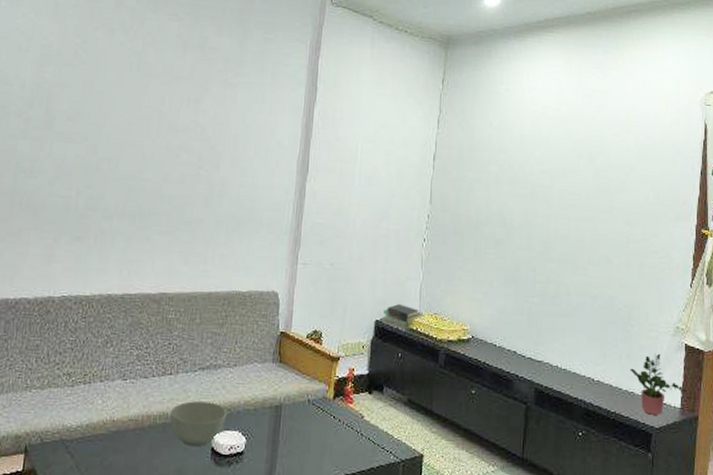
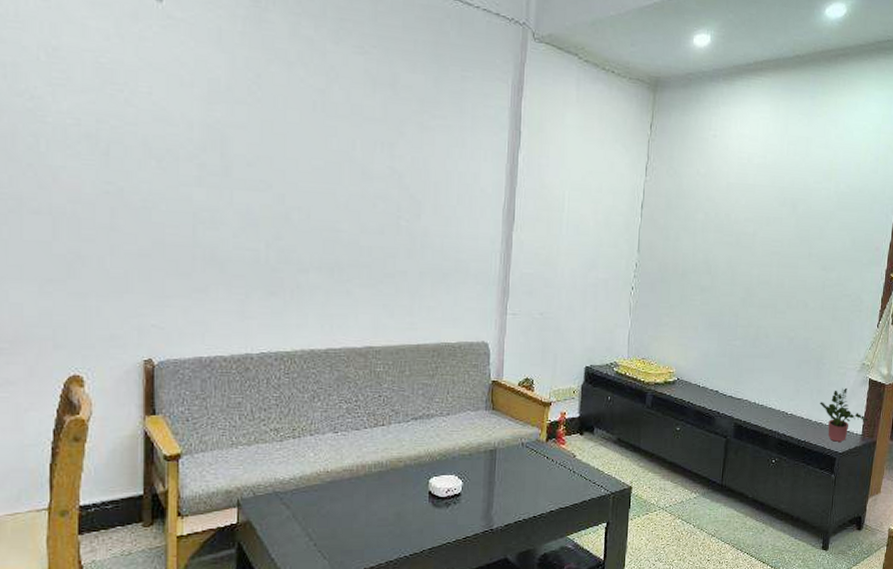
bowl: present [170,401,227,446] -> none [386,450,443,491]
books: present [381,304,424,330] -> none [590,351,632,375]

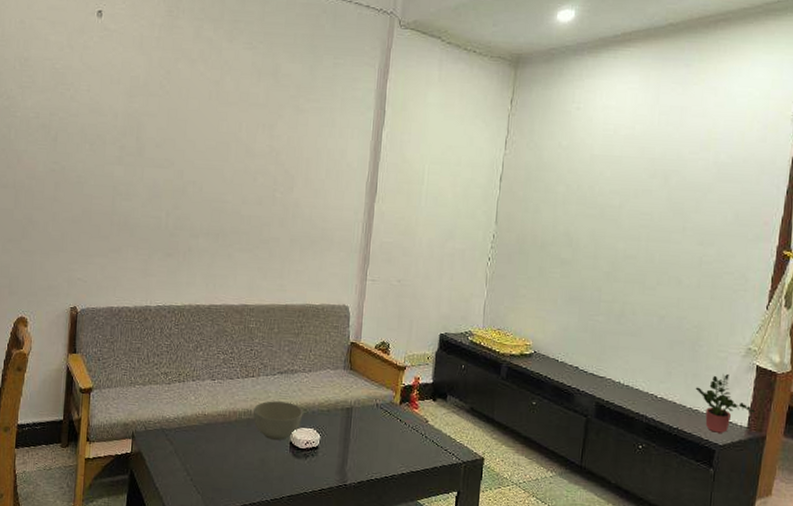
bowl: none [386,450,443,491] -> present [253,401,304,440]

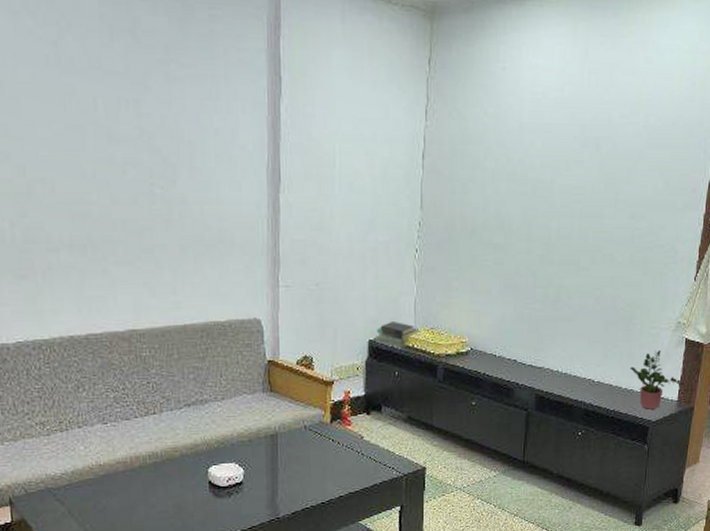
bowl: present [253,401,304,440] -> none [160,437,221,482]
books: none [445,319,488,344] -> present [374,322,420,348]

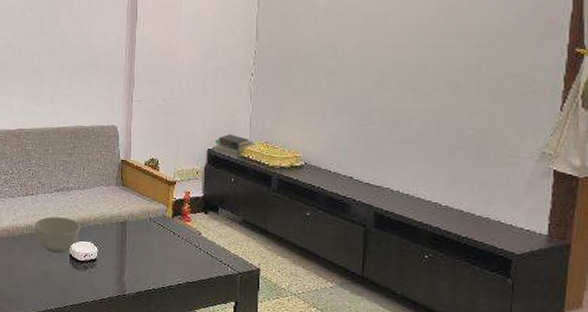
bowl: none [160,437,221,482] -> present [35,217,81,253]
potted plant: present [630,349,685,410] -> none [484,179,557,242]

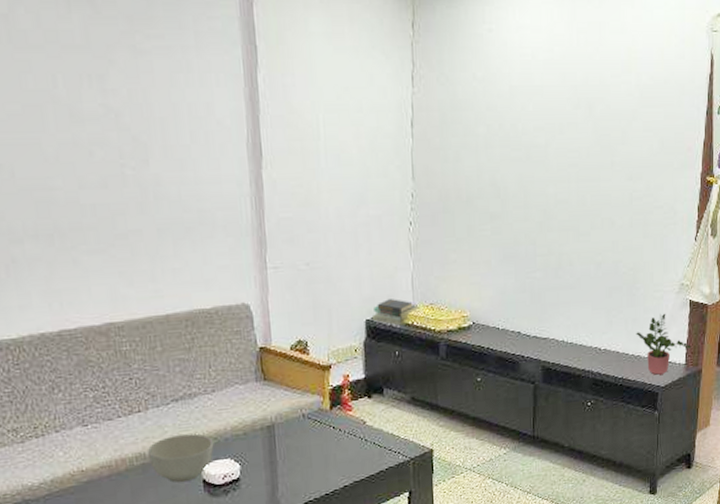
potted plant: none [484,179,557,242] -> present [636,313,692,375]

